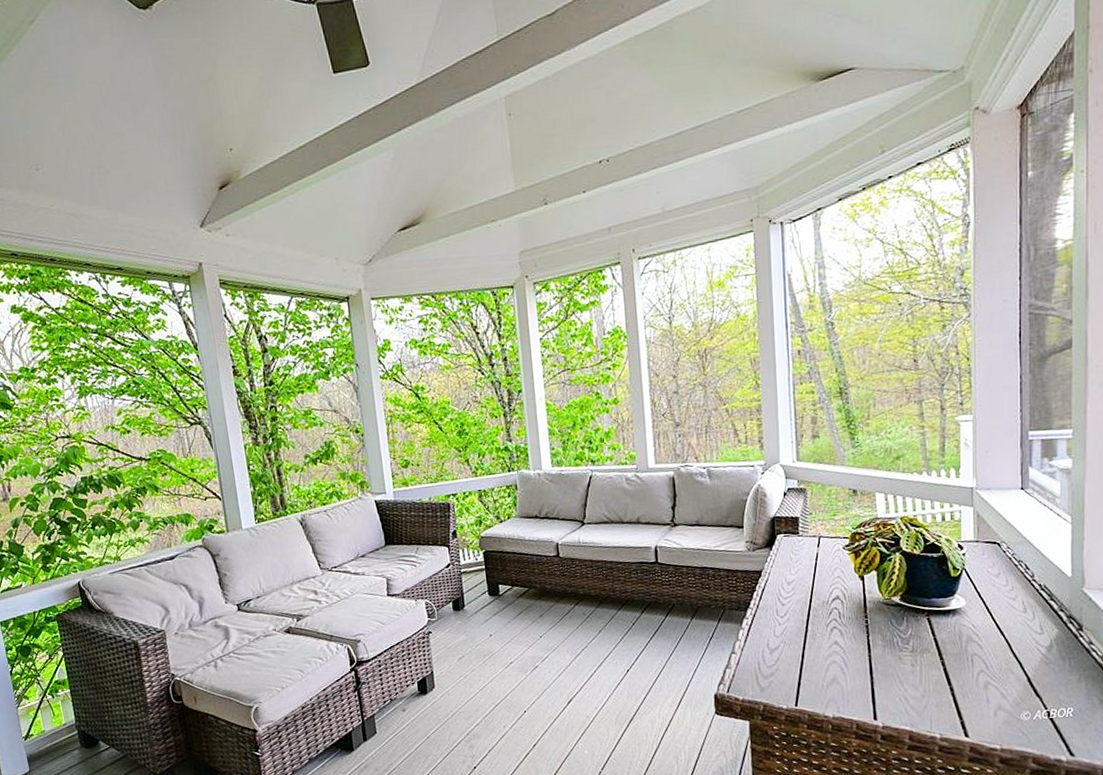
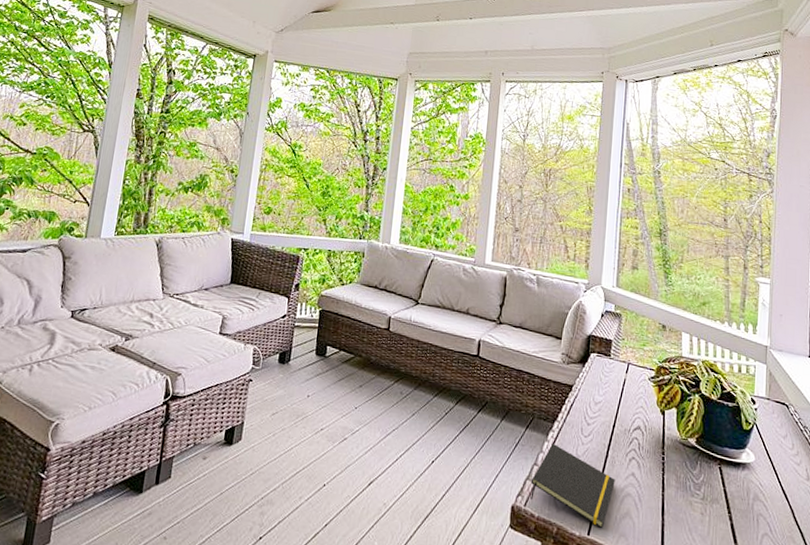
notepad: none [730,630,818,698] -> present [530,444,615,528]

